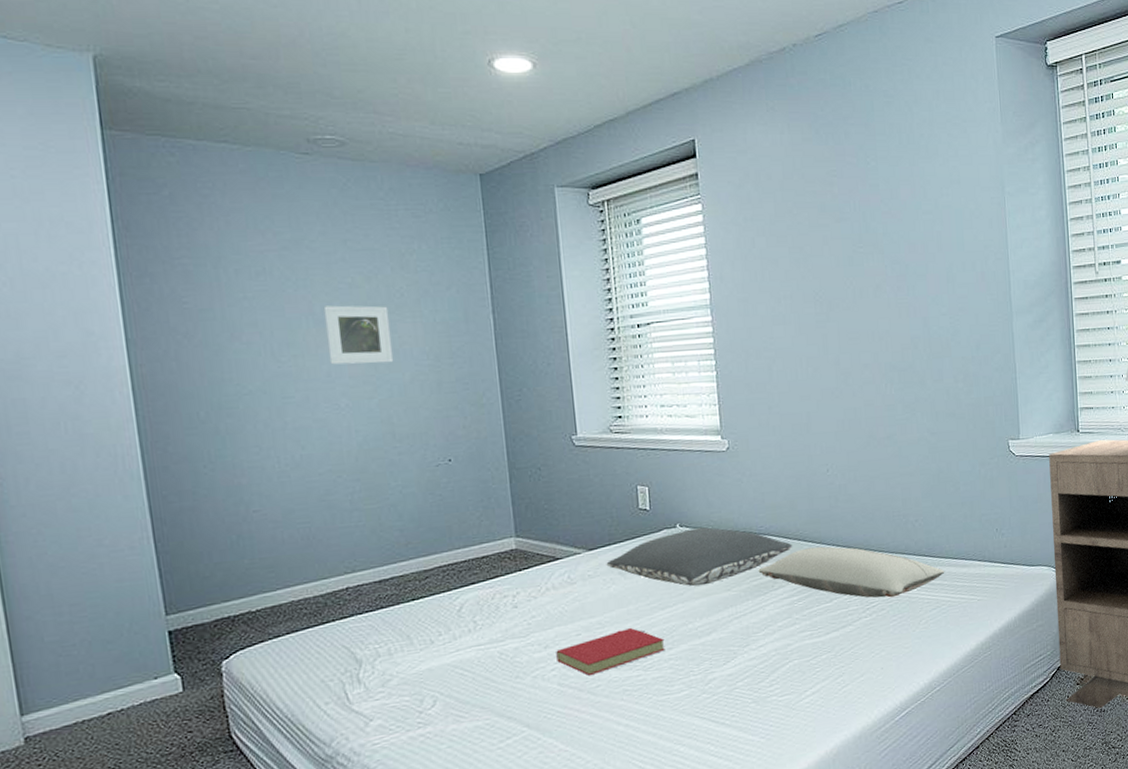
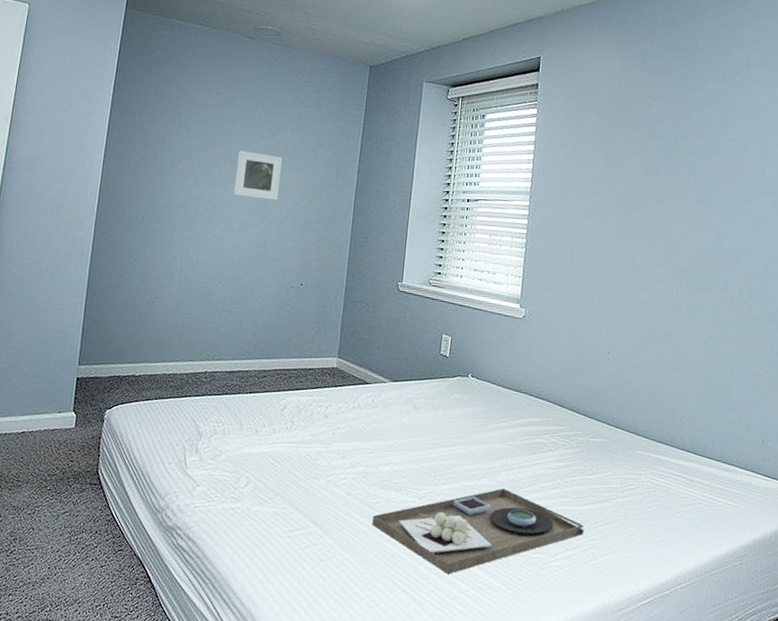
book: present [556,627,665,677] -> none [349,456,441,492]
platter: none [595,637,830,741] -> present [372,488,584,575]
pillow: present [606,527,793,587] -> none [405,380,567,434]
pillow: present [758,546,945,598] -> none [532,419,706,485]

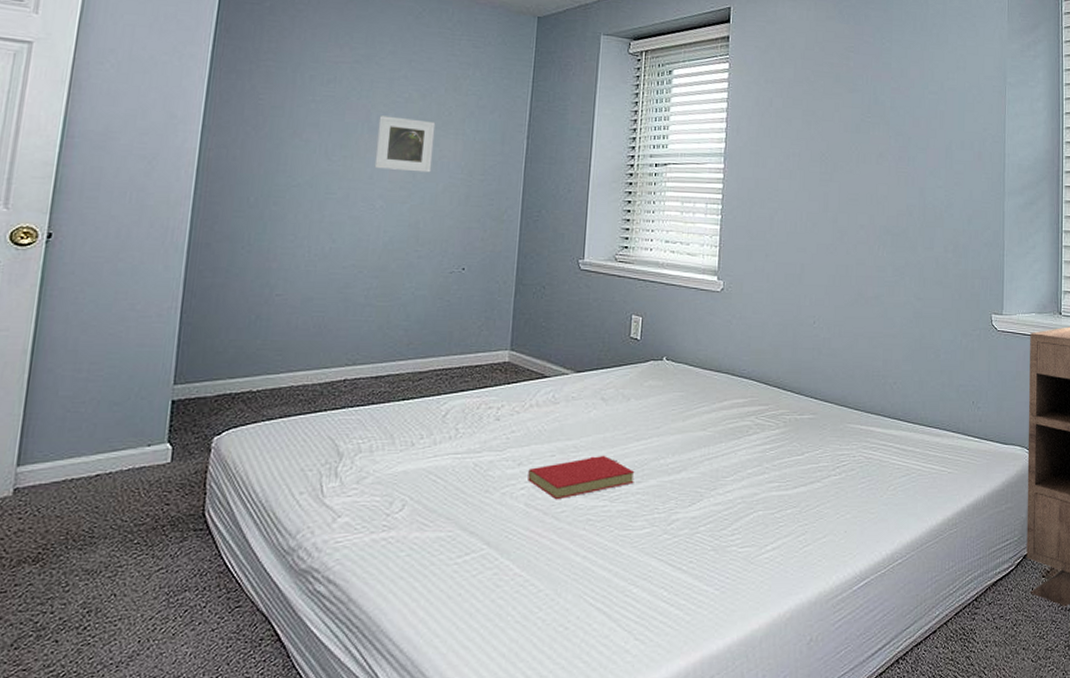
book: none [349,456,441,492] -> present [528,455,635,500]
platter: present [372,488,584,575] -> none [557,480,794,583]

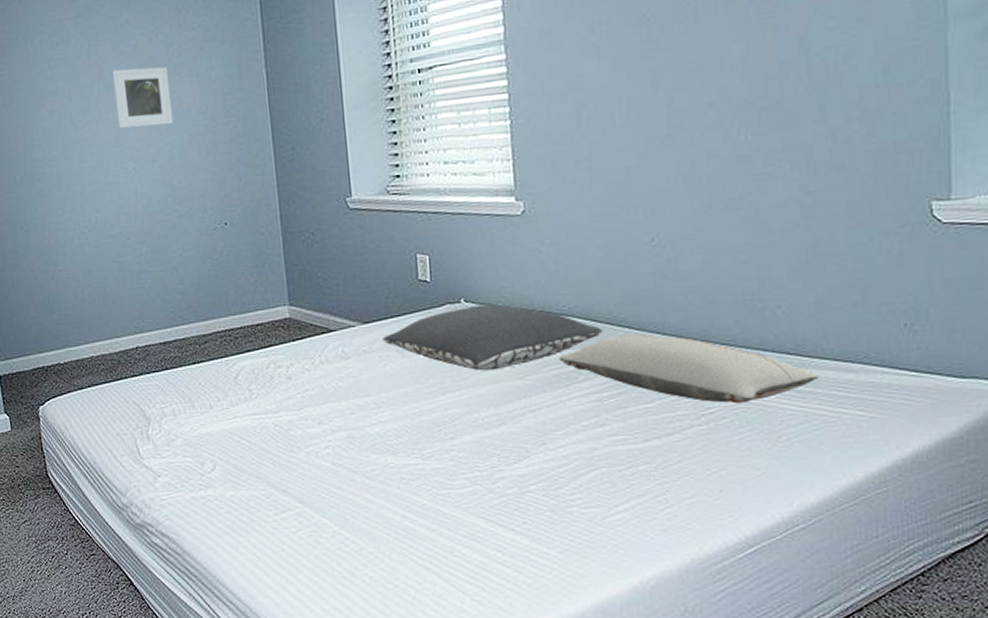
book: present [528,455,635,500] -> none [330,410,447,459]
pillow: none [591,363,772,422] -> present [382,304,604,371]
pillow: none [735,397,918,459] -> present [558,333,820,404]

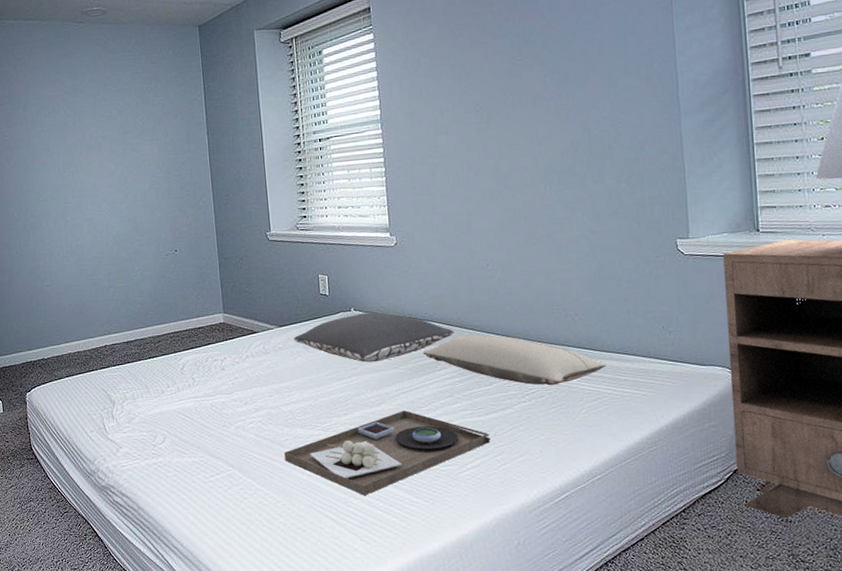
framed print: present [112,66,174,129] -> none [91,132,138,178]
platter: none [370,434,649,544] -> present [284,410,490,496]

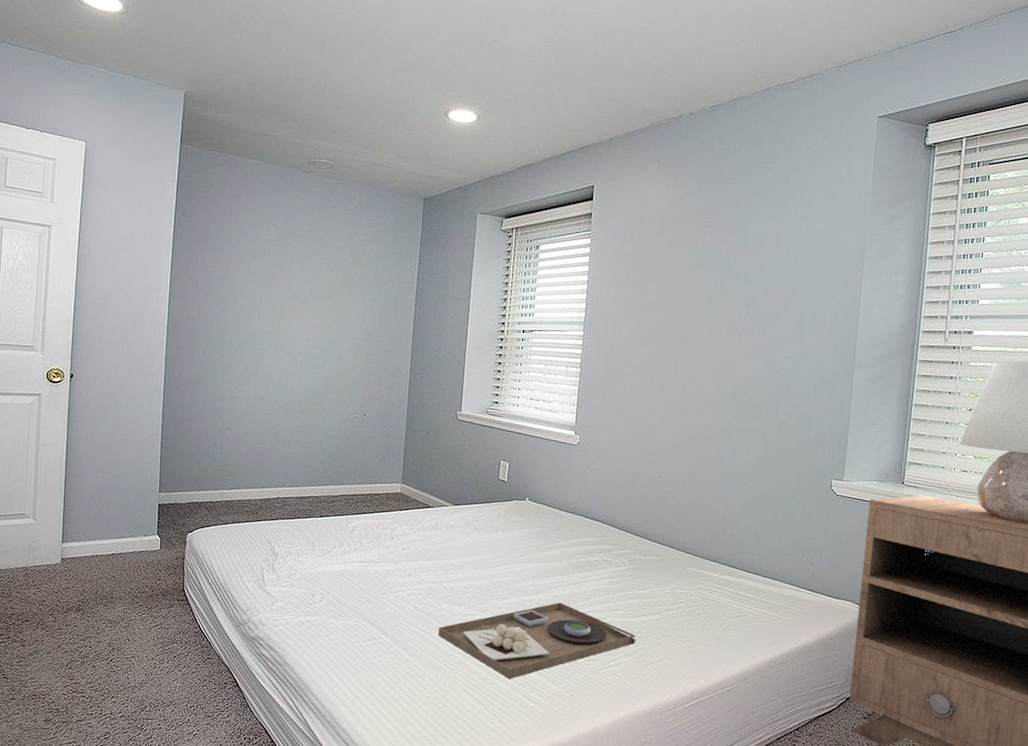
pillow: present [293,312,455,363] -> none [466,504,620,553]
pillow: present [422,334,607,386] -> none [586,539,752,599]

